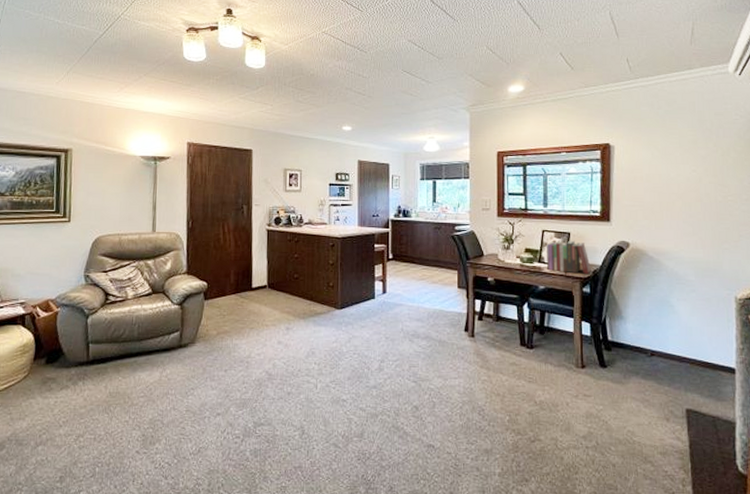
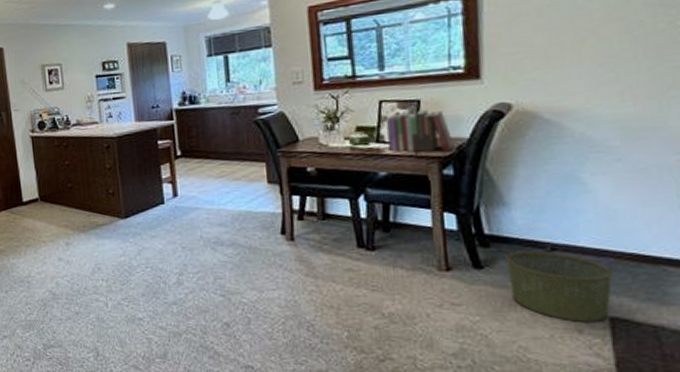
basket: none [620,355,691,413] -> present [503,250,616,323]

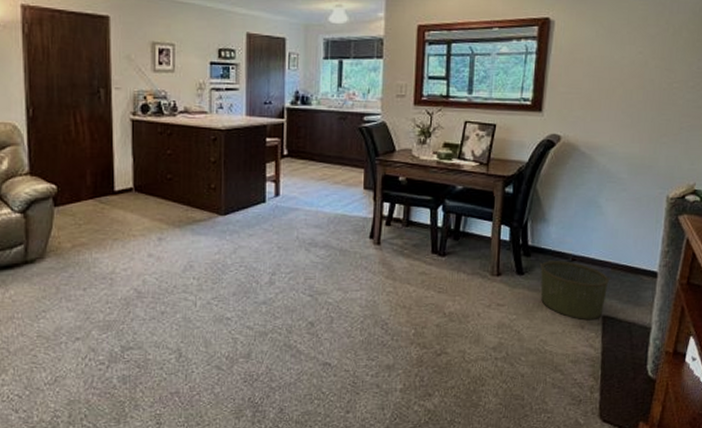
books: present [385,109,454,153] -> none [466,133,516,172]

